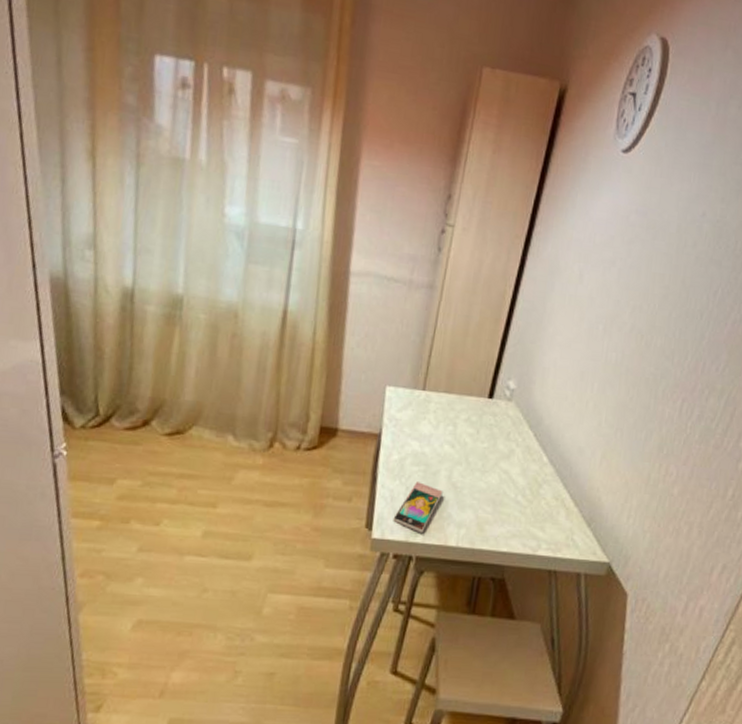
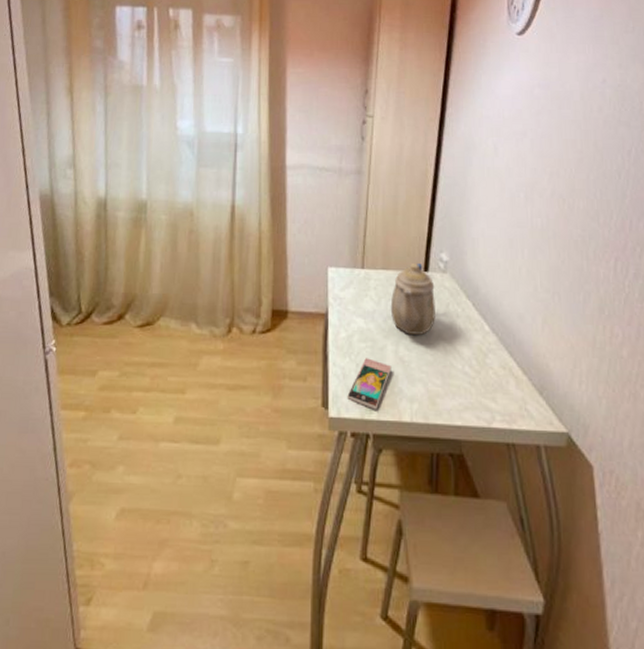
teapot: none [448,389,498,462] -> present [390,263,435,336]

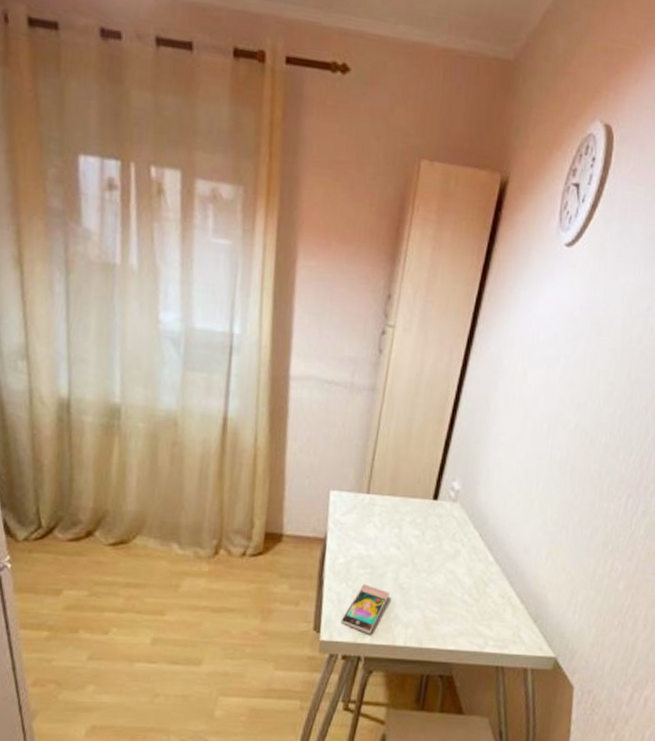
teapot: present [390,263,435,336] -> none [393,491,443,564]

